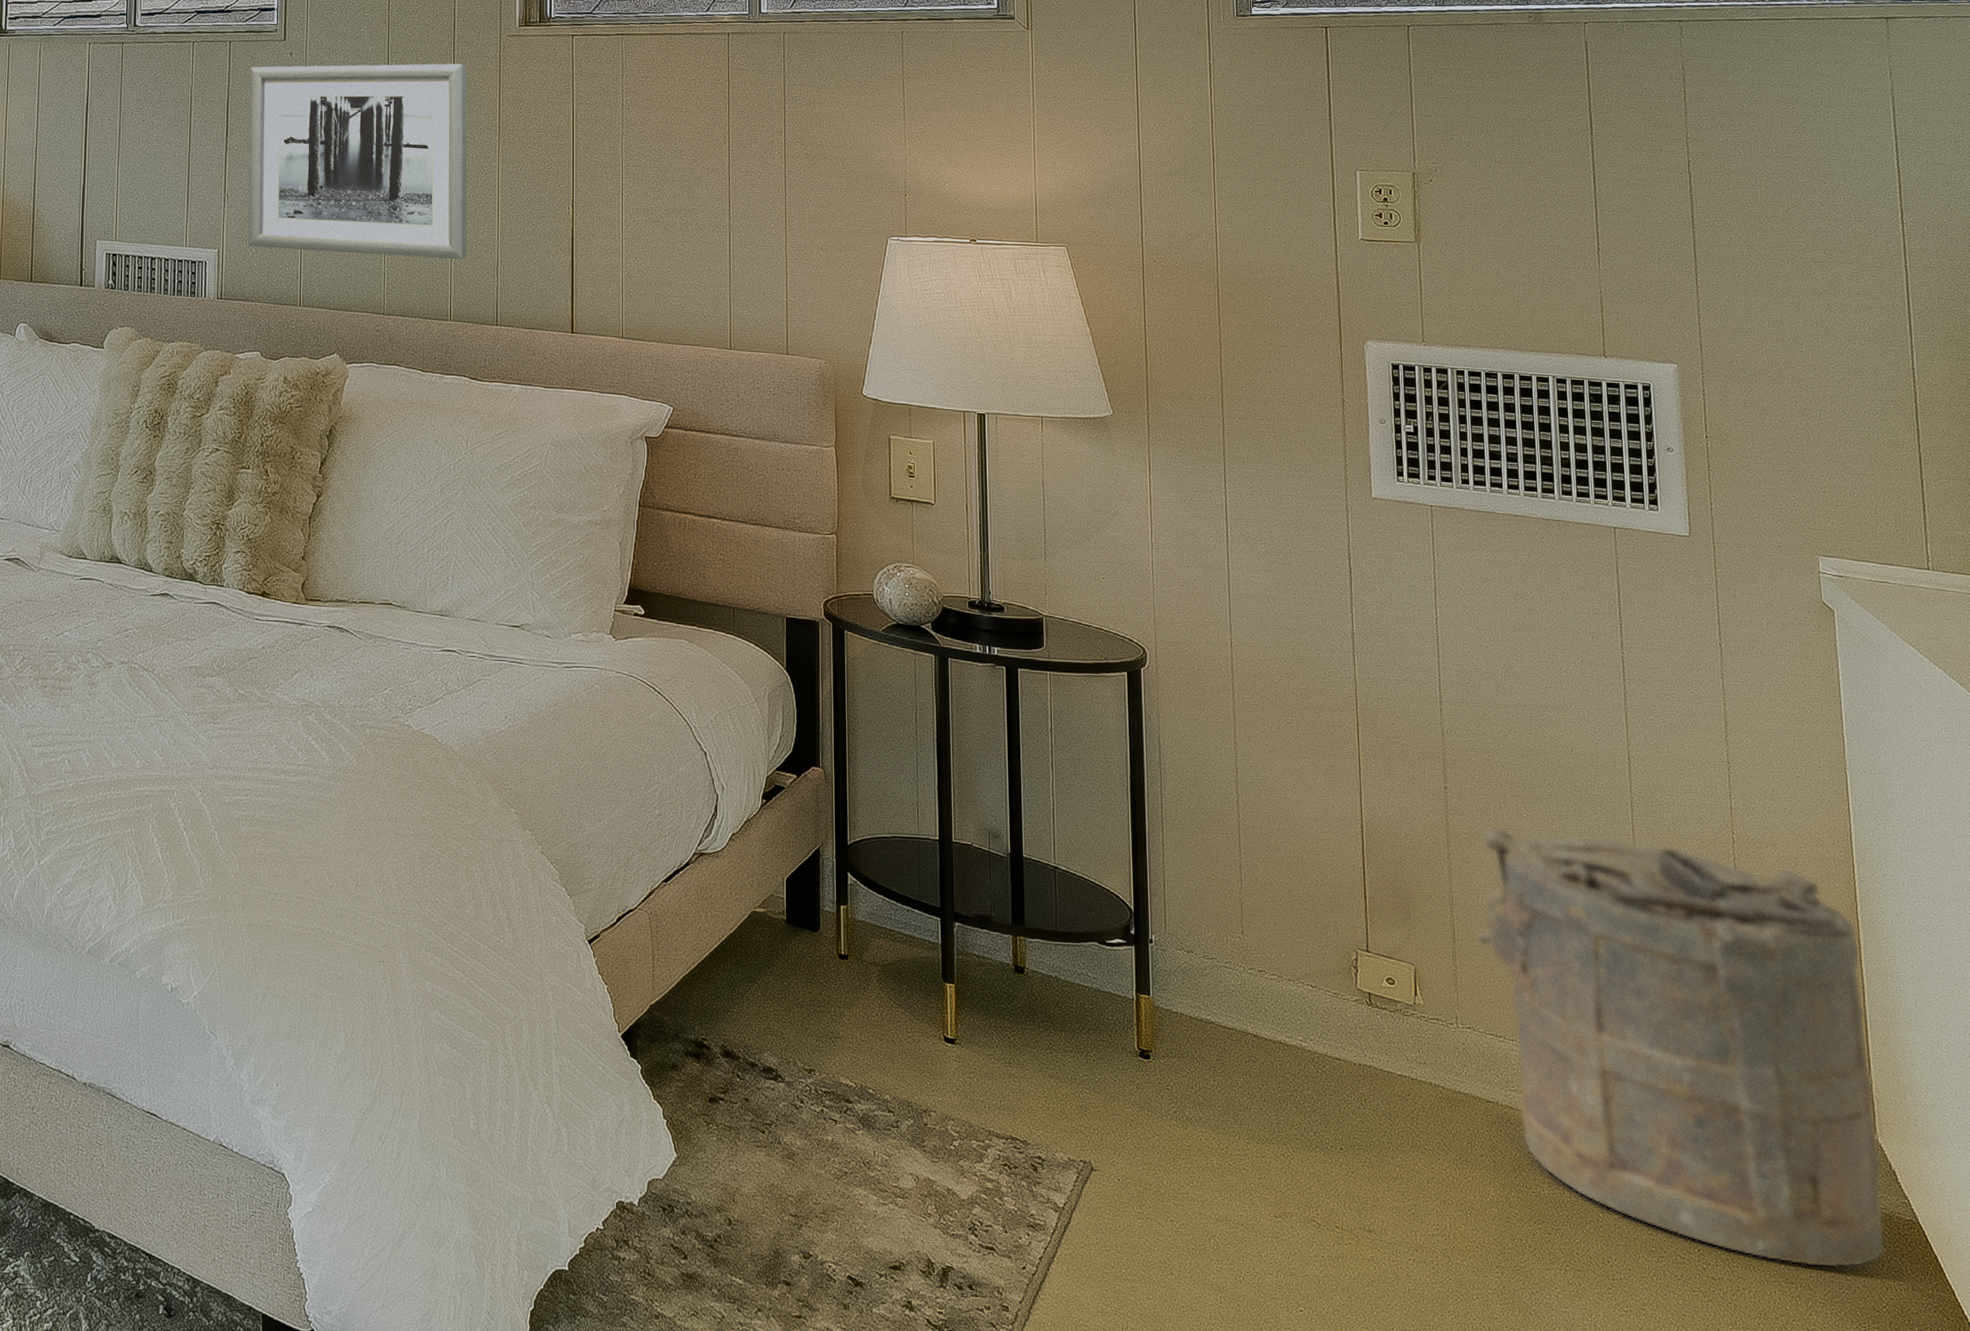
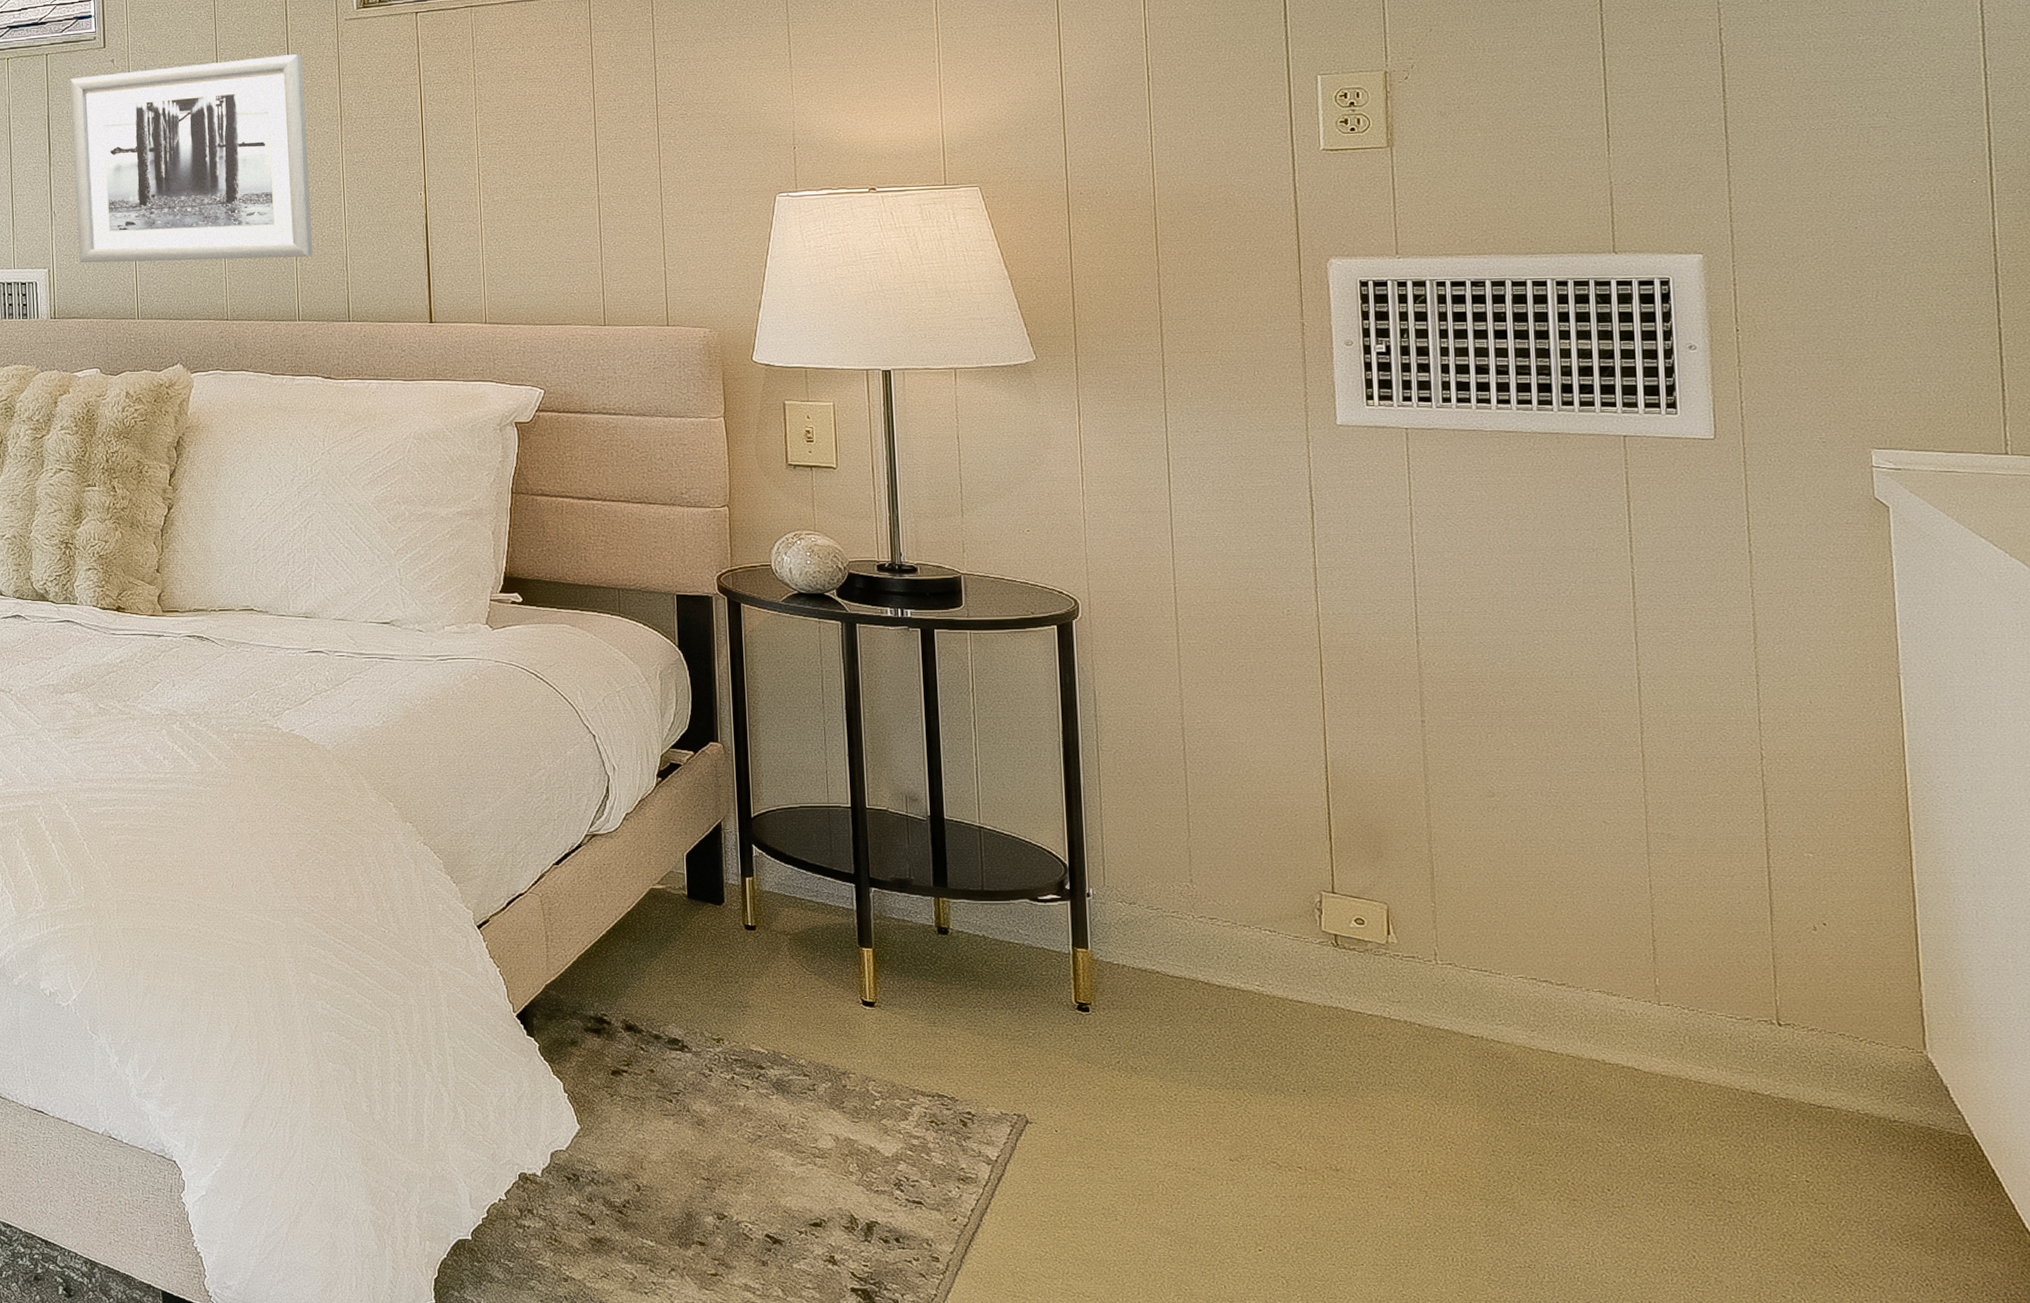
laundry hamper: present [1475,826,1886,1269] -> none [1457,758,1934,1187]

